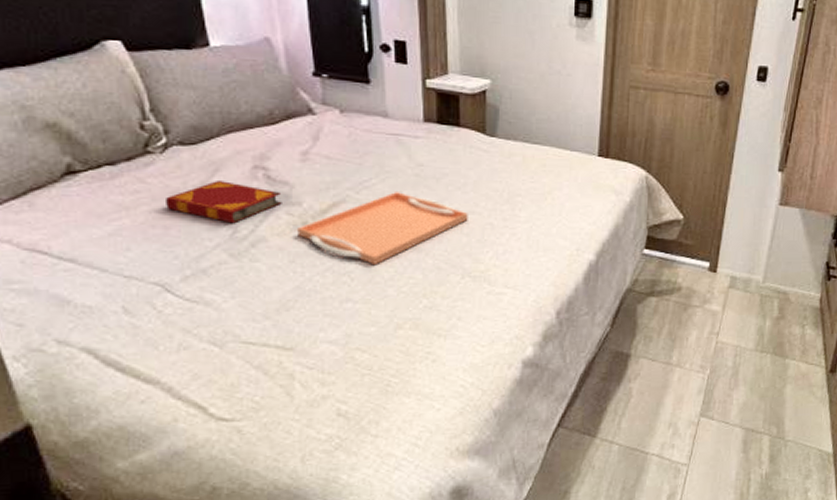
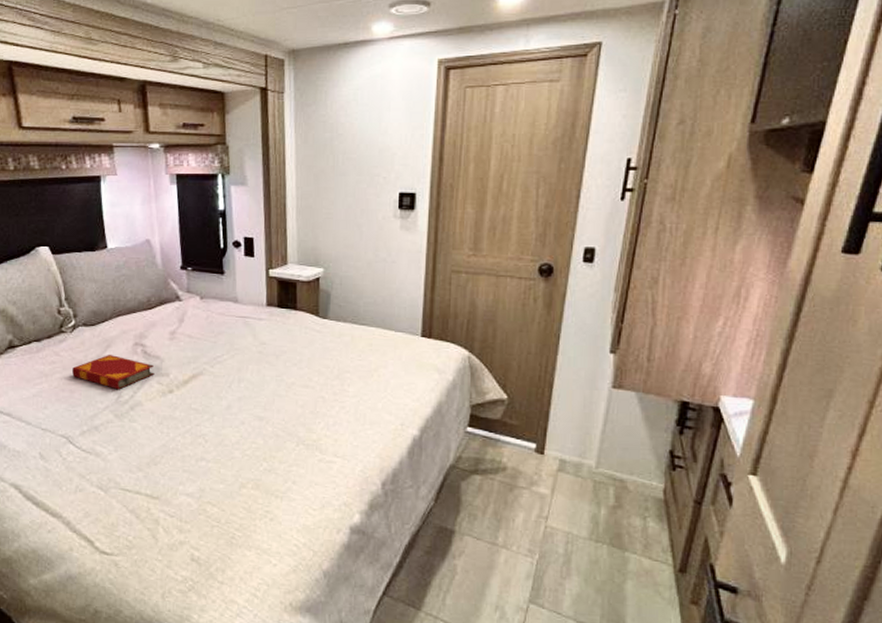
serving tray: present [298,192,468,264] -> none [165,367,303,429]

